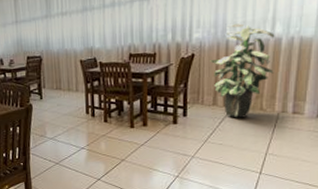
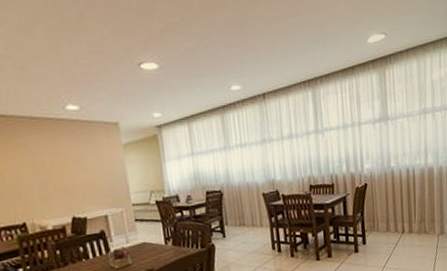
indoor plant: present [210,23,275,118] -> none [380,155,431,242]

